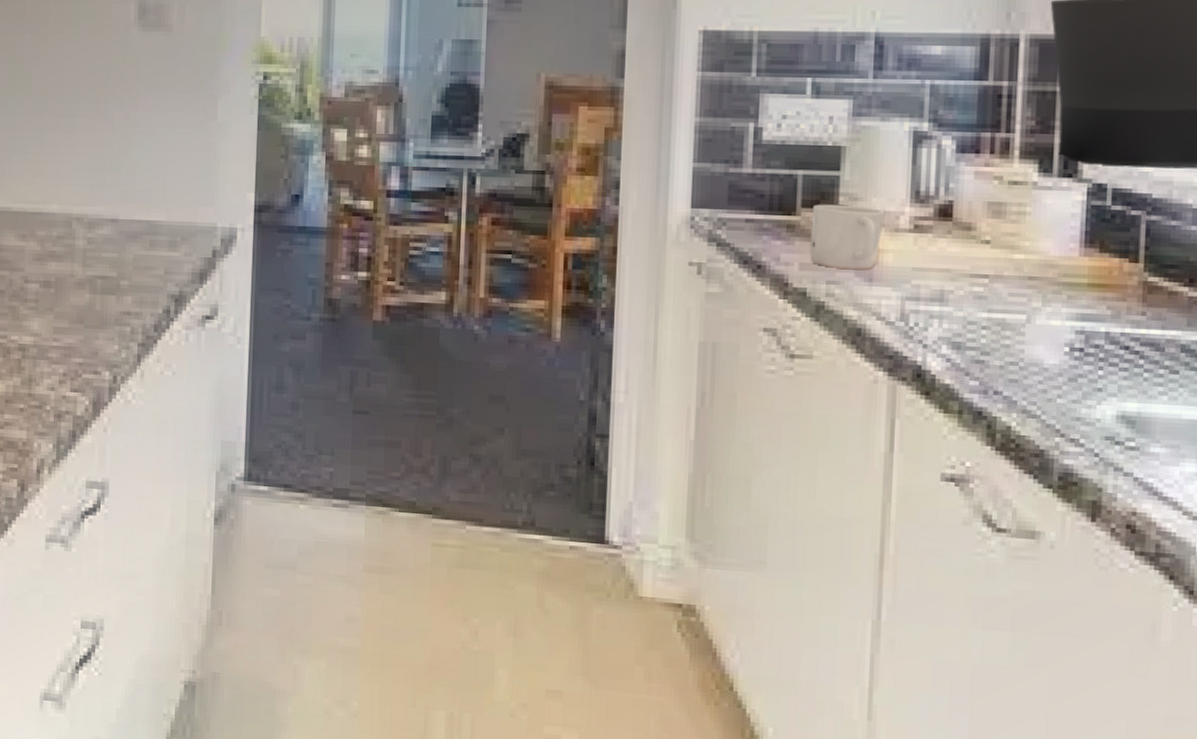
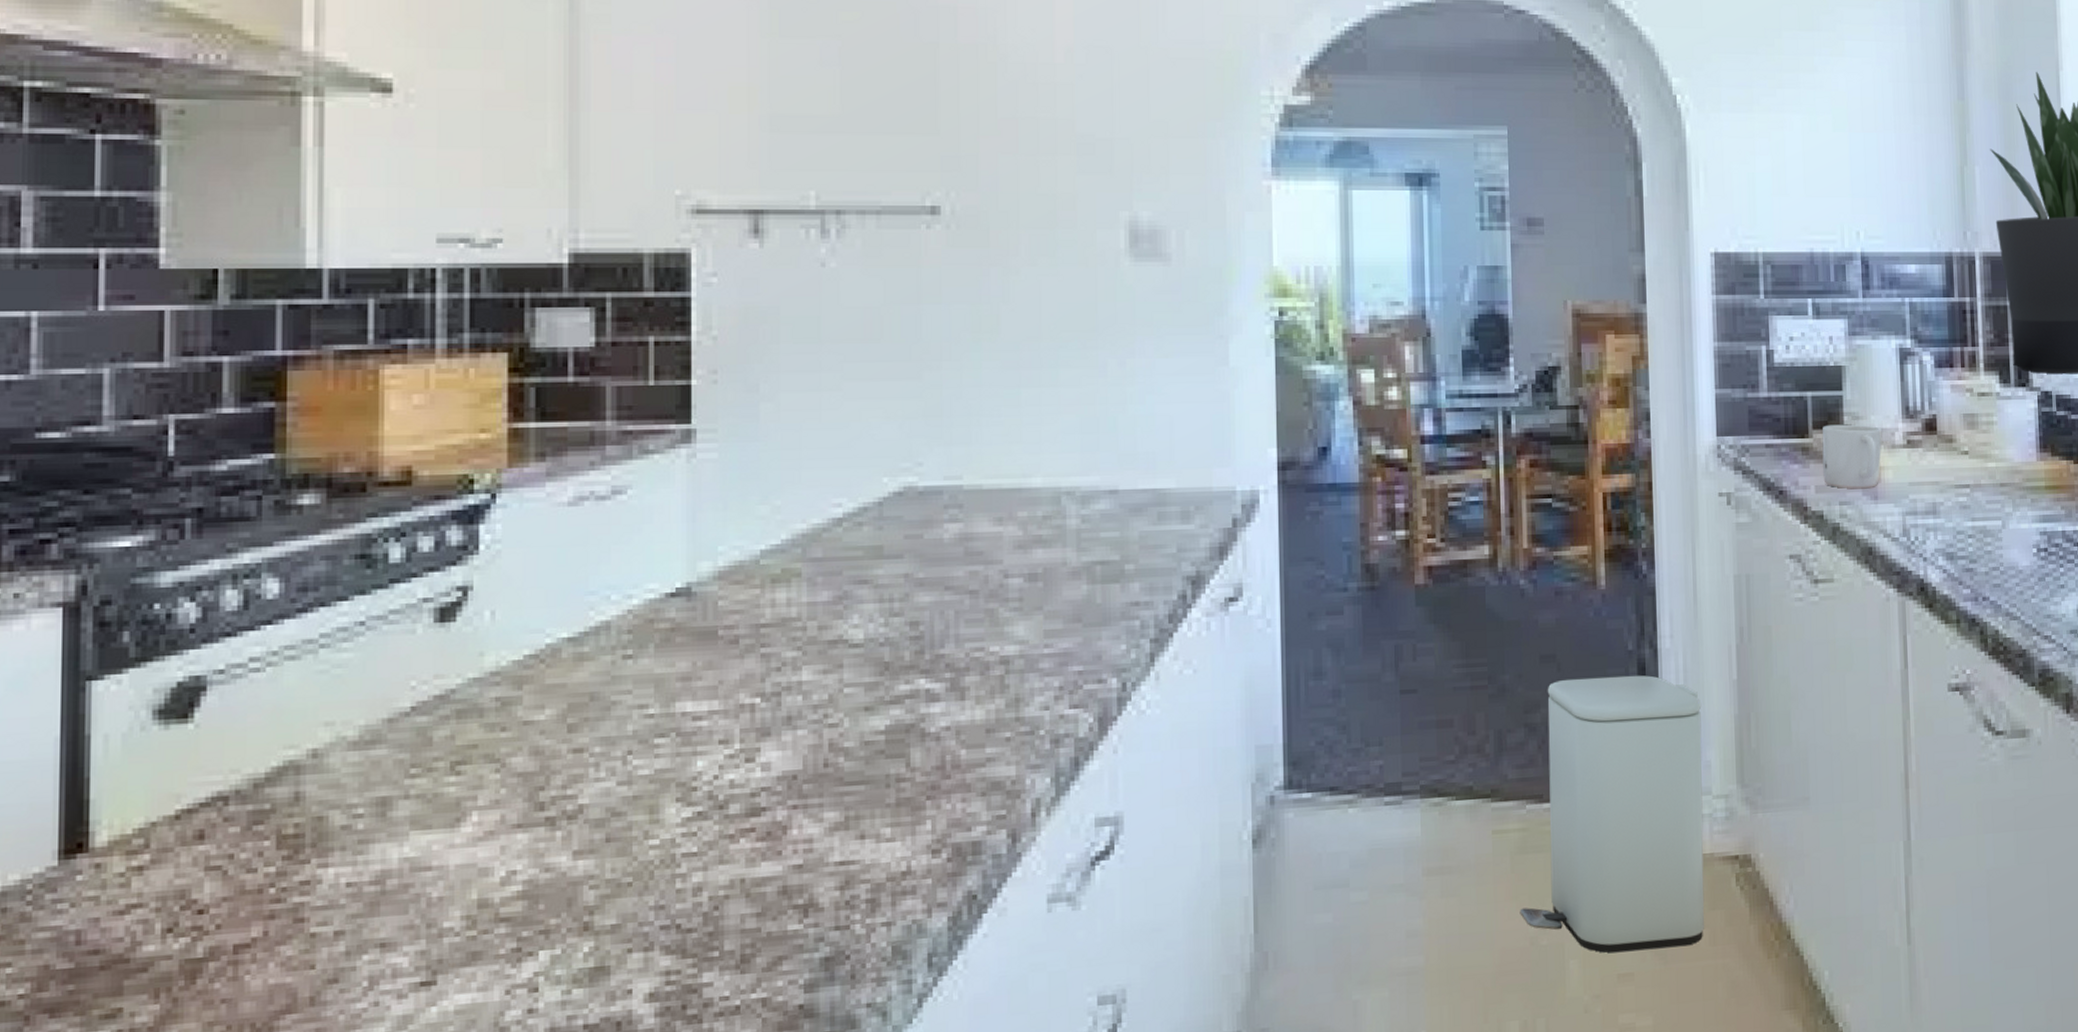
pedal bin: none [453,419,654,677] -> present [1520,675,1705,953]

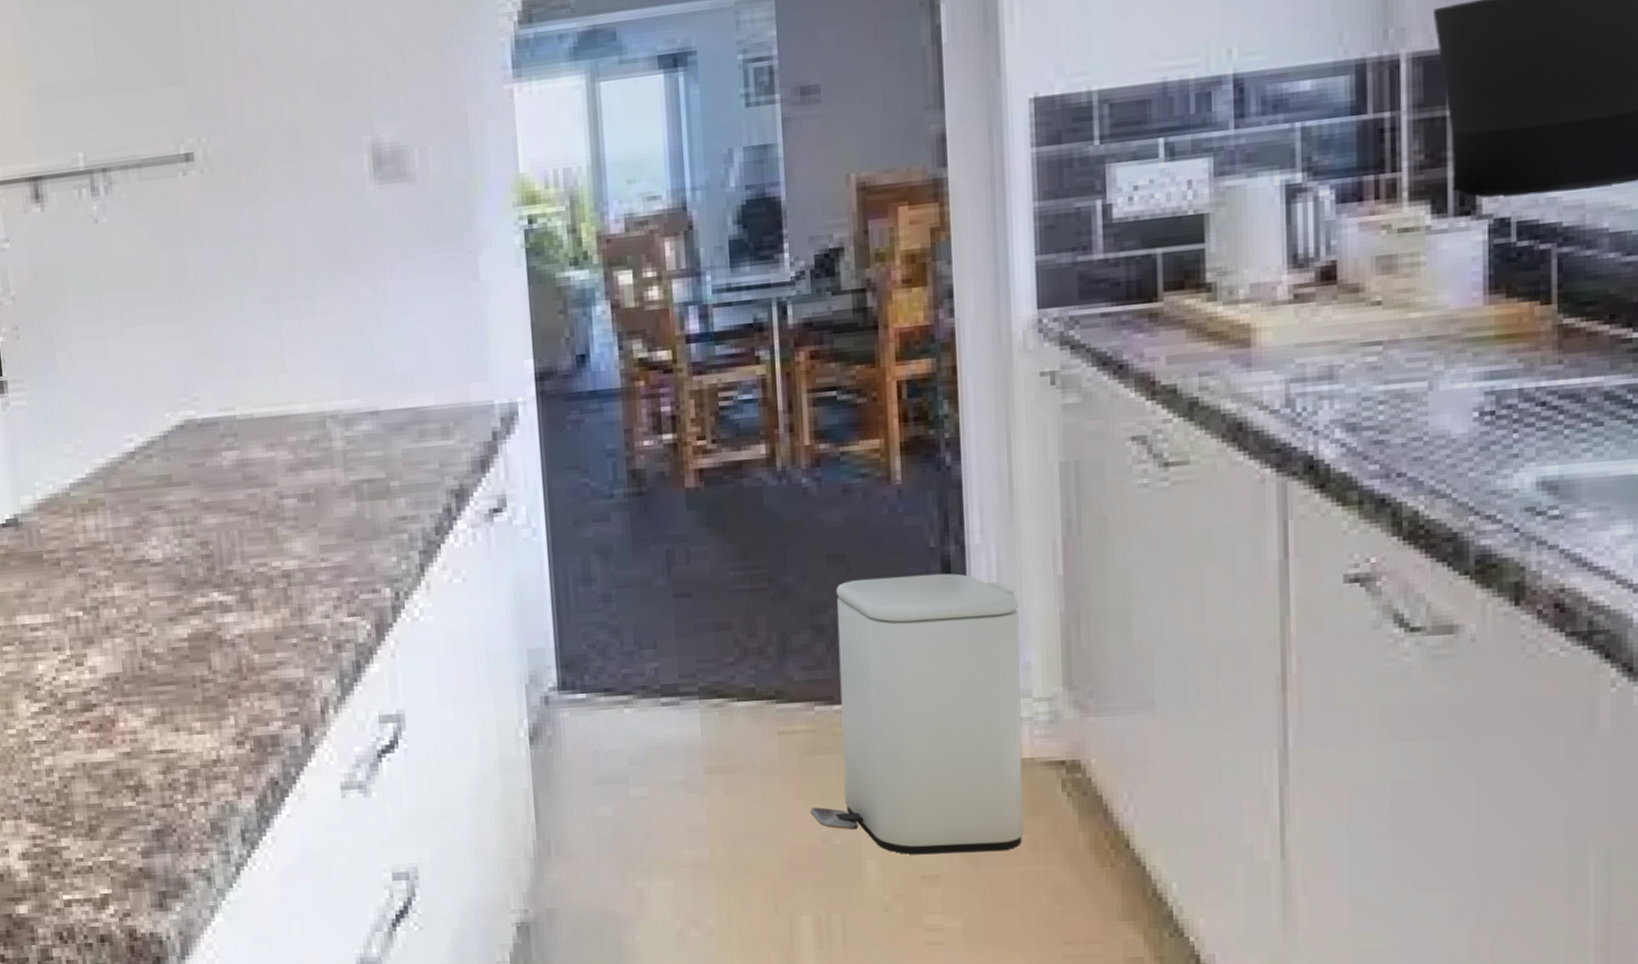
mug: present [1822,424,1882,489] -> none [1176,281,1259,357]

